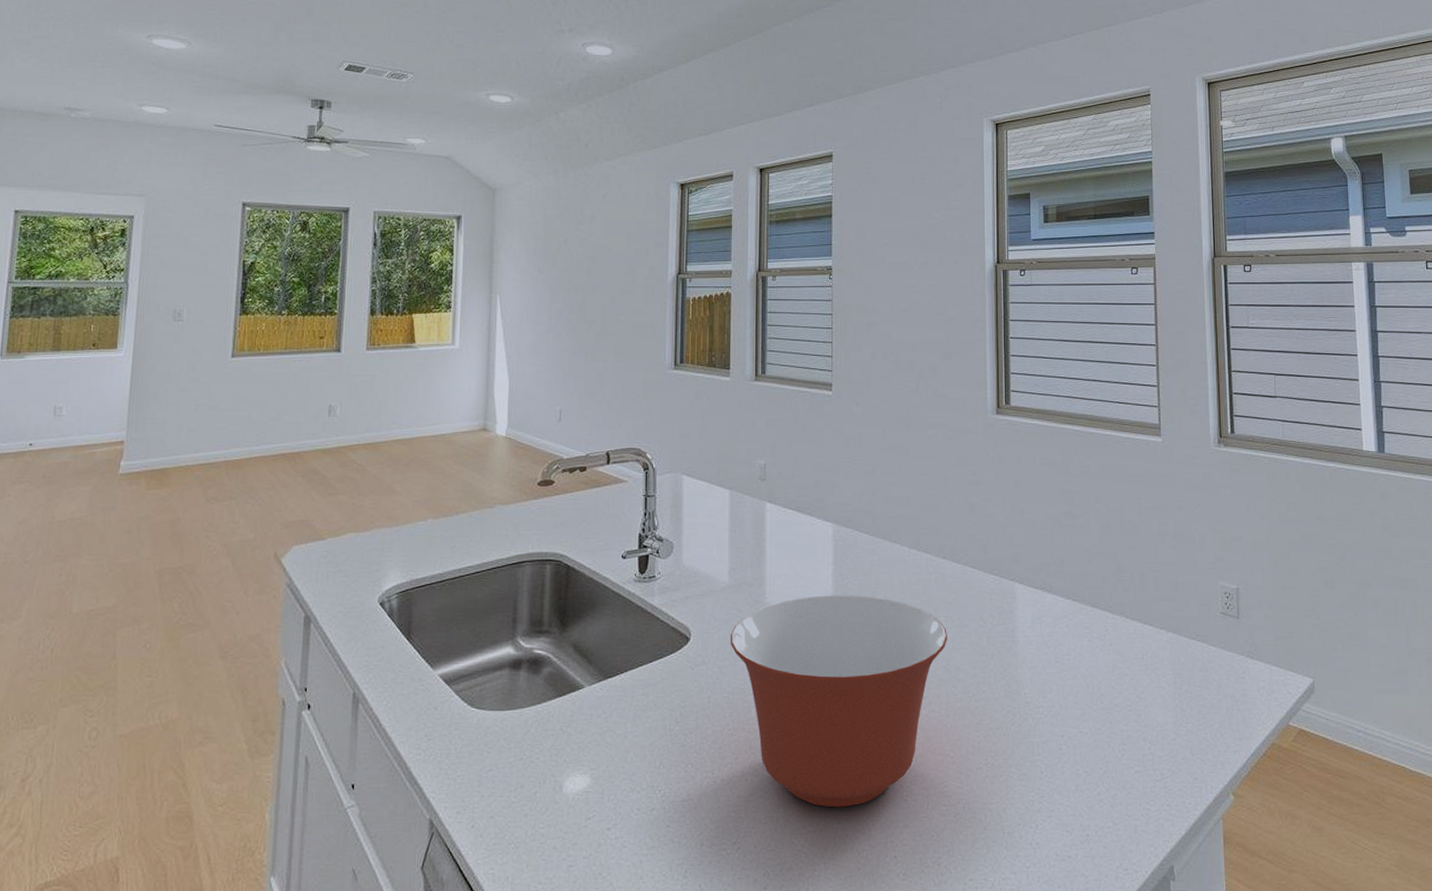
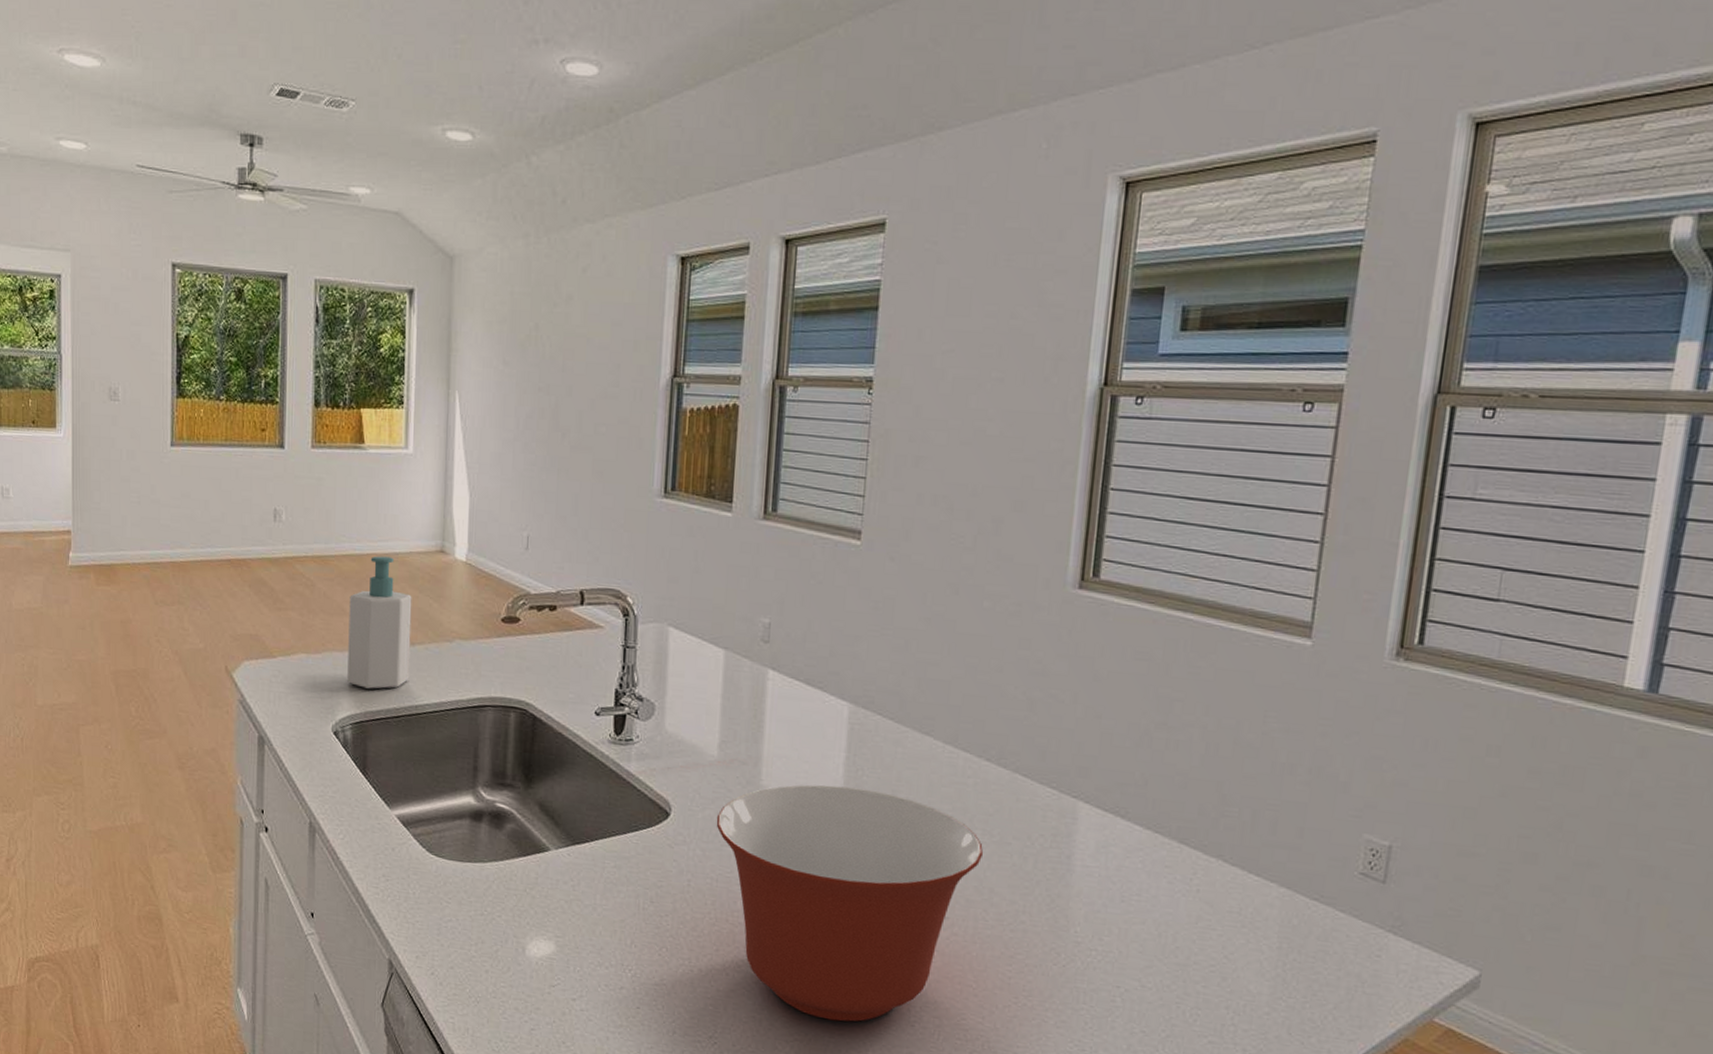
soap bottle: none [394,438,457,559] -> present [347,555,412,689]

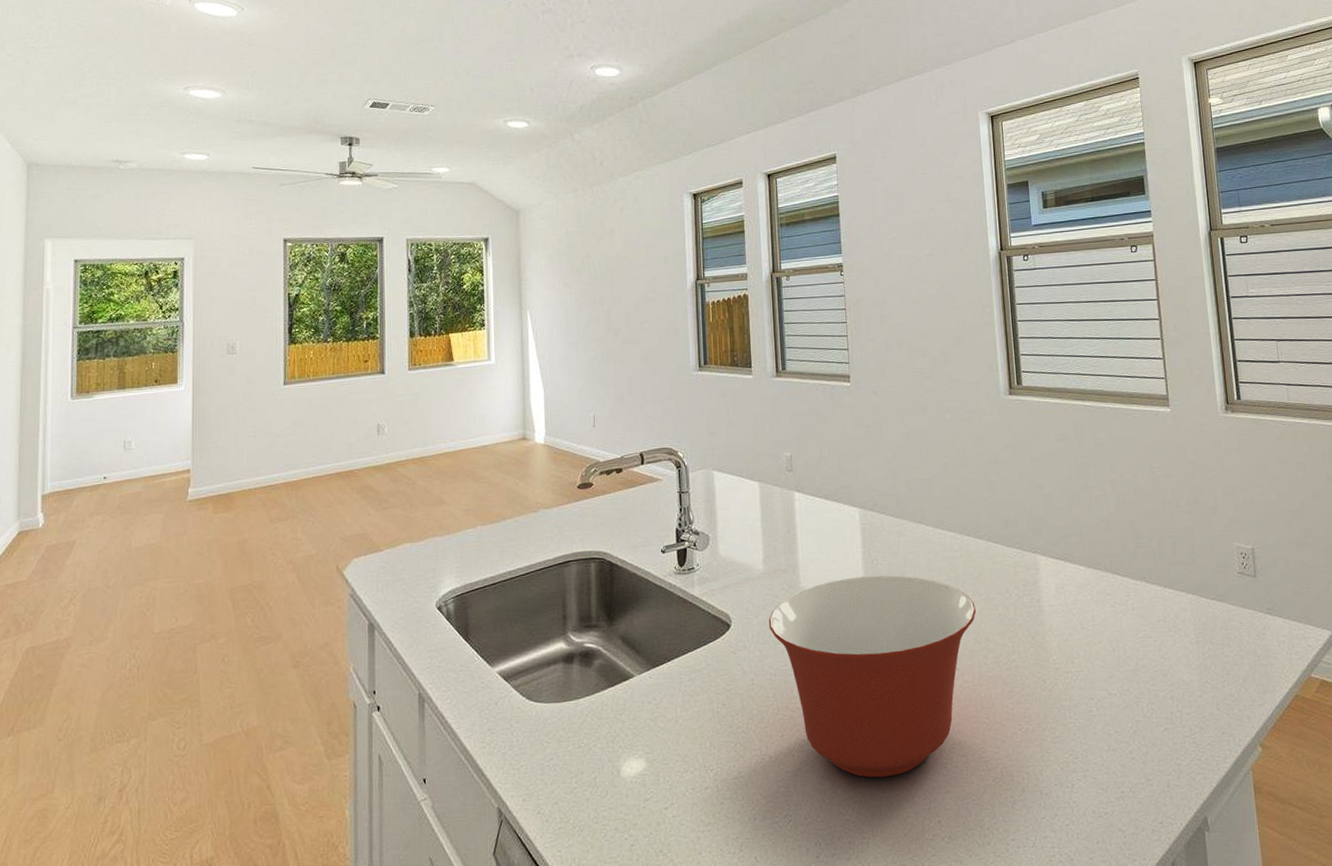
soap bottle: present [347,555,412,689] -> none [447,449,503,564]

